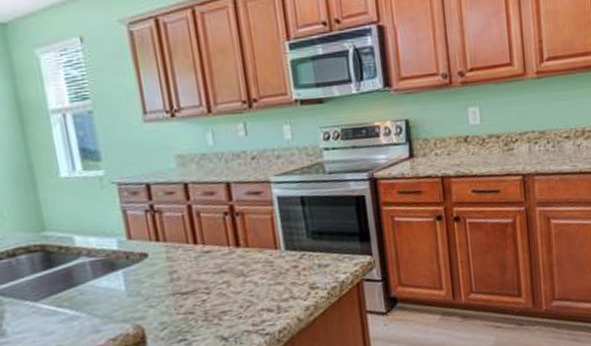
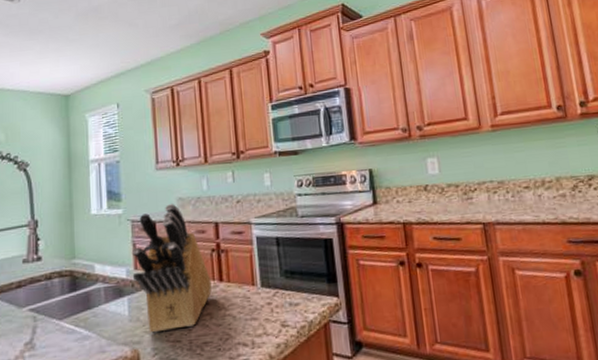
knife block: none [121,161,227,307] -> present [131,203,212,333]

